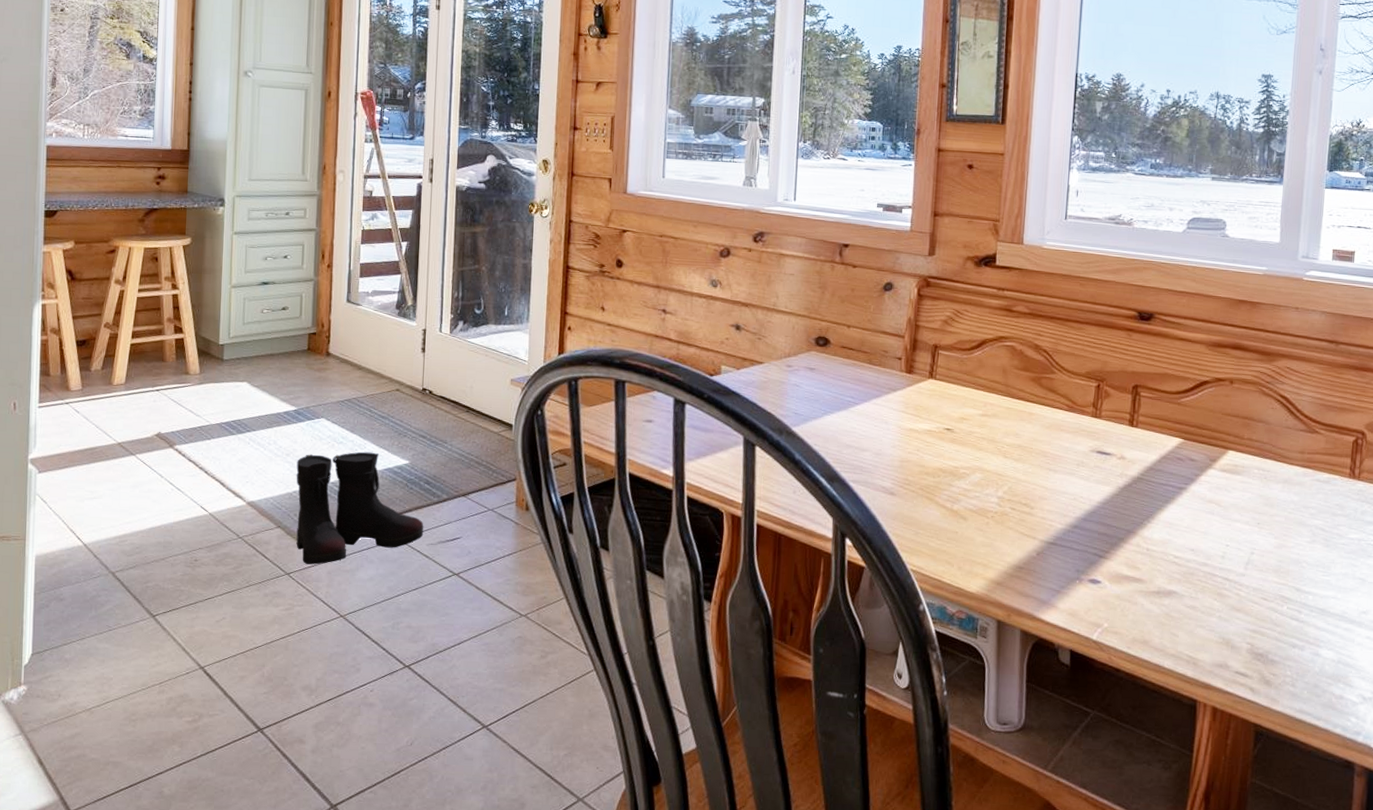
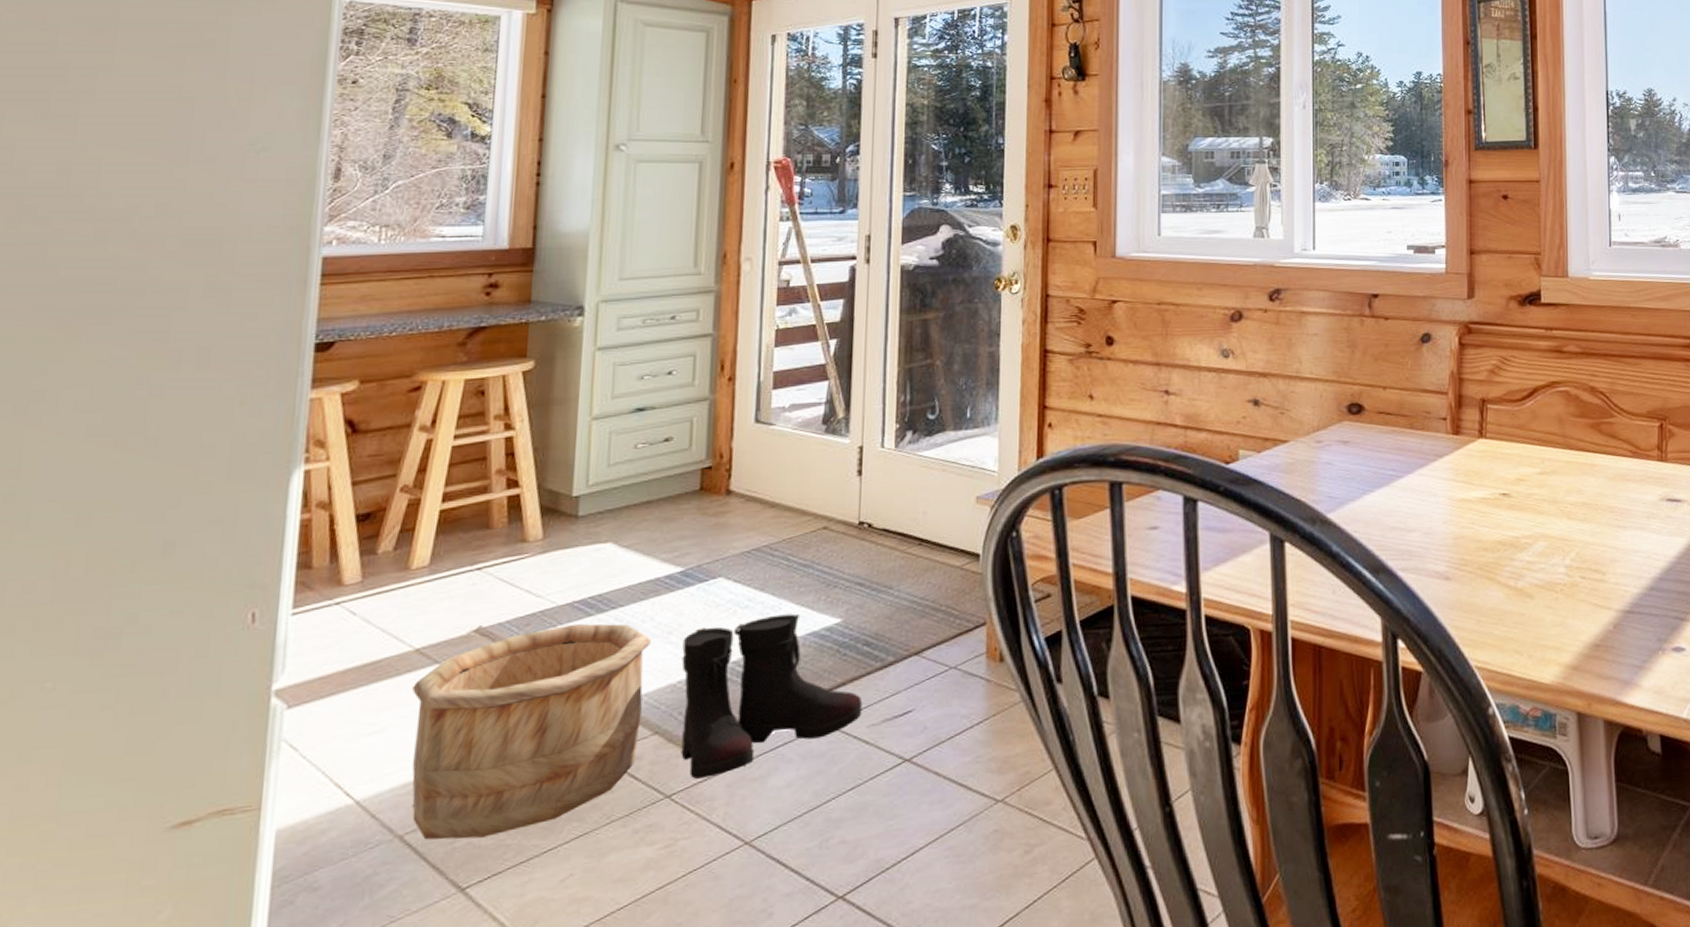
wooden bucket: none [117,439,275,583] -> present [412,623,652,840]

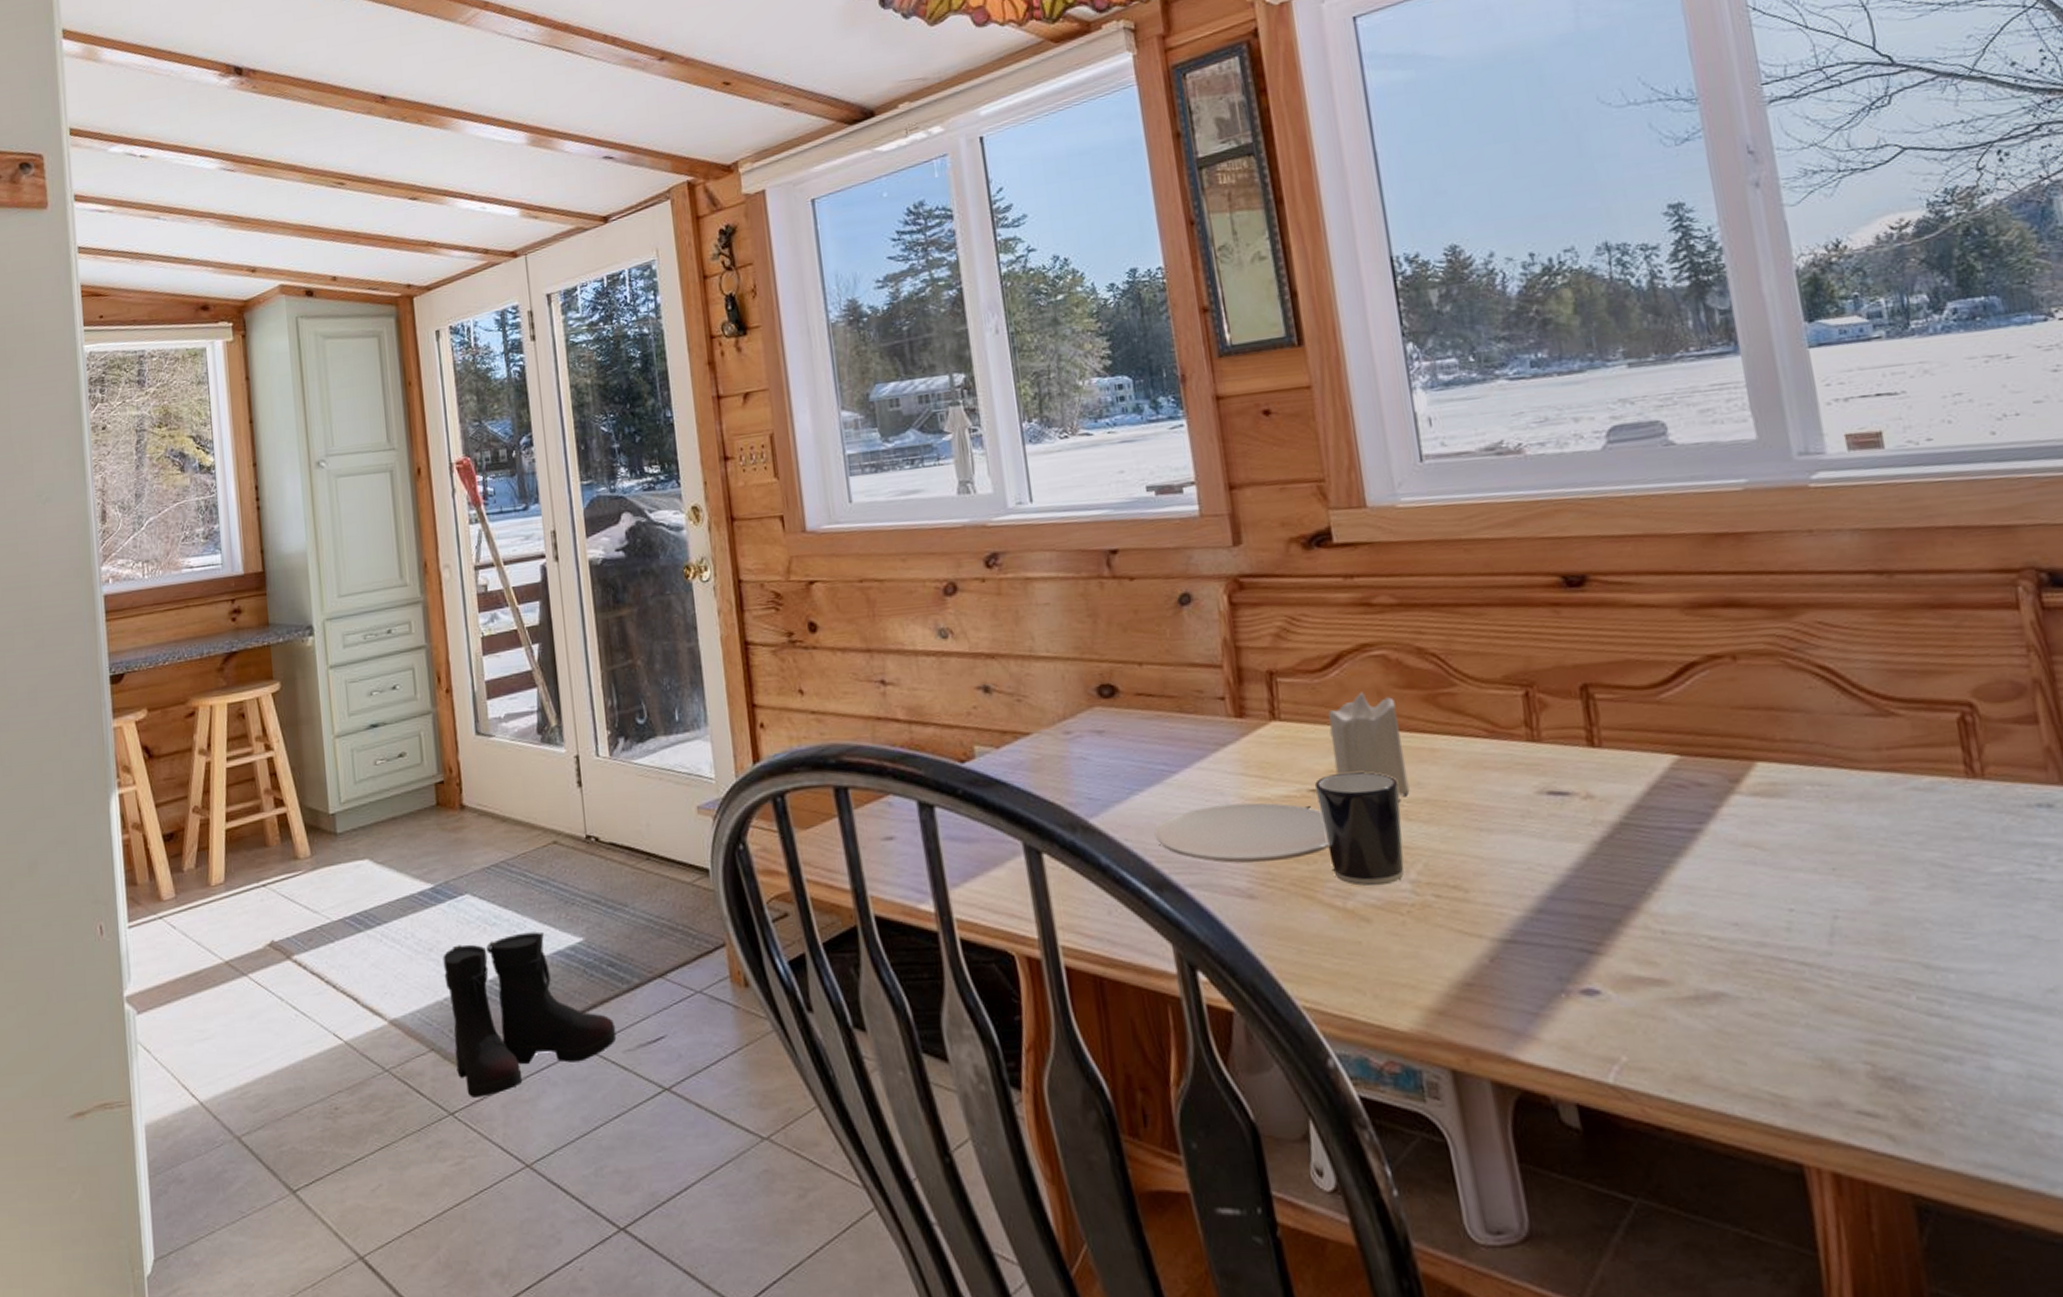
wooden bucket: present [412,623,652,840] -> none [228,939,419,1144]
plate: none [1378,503,1510,552] -> present [1154,802,1330,864]
mug: none [1505,480,1566,570] -> present [1314,771,1405,887]
candle: none [1521,418,1573,500] -> present [1328,691,1410,796]

